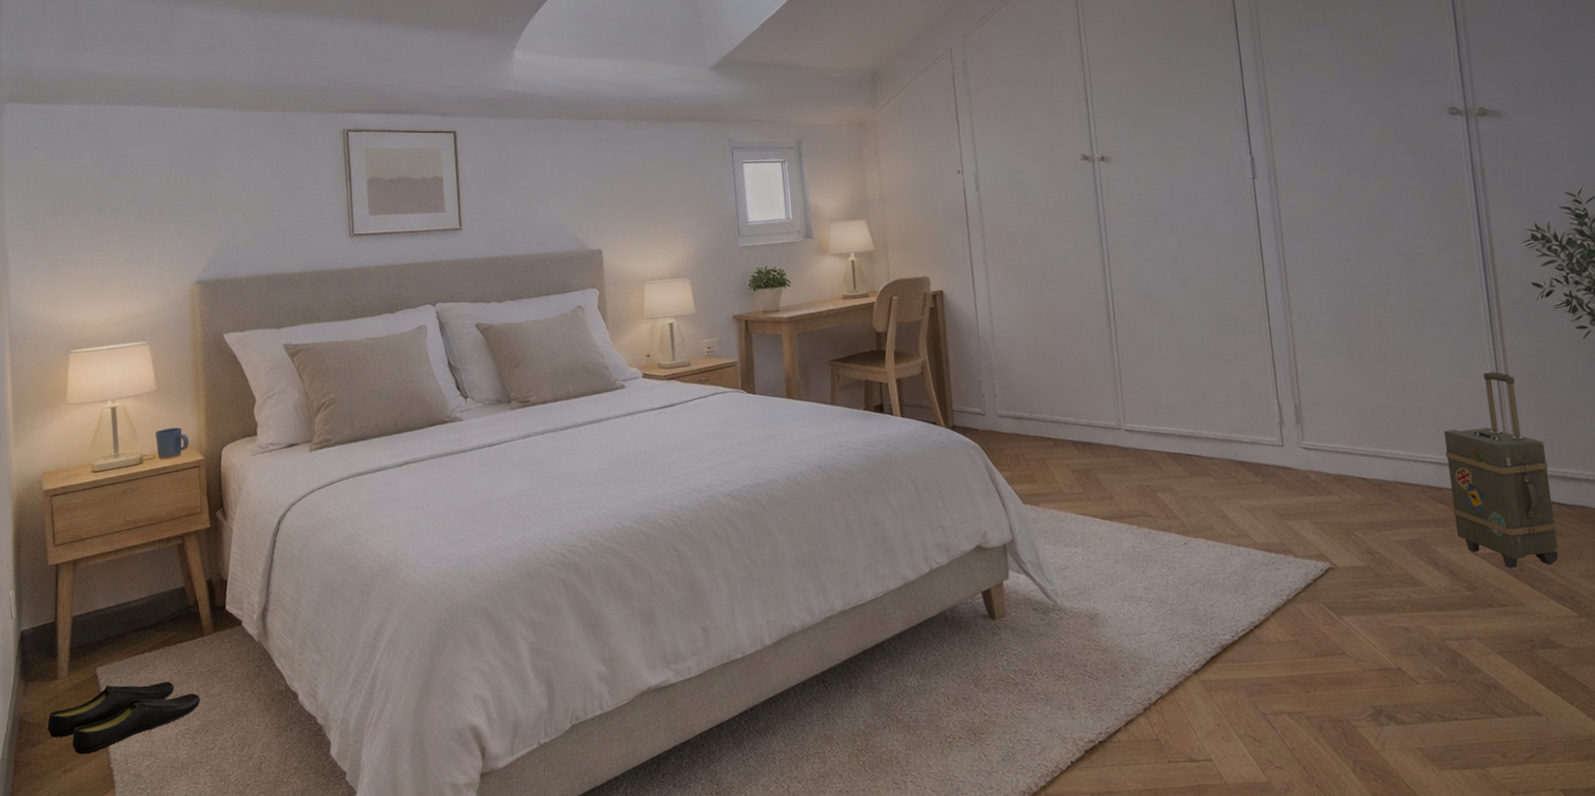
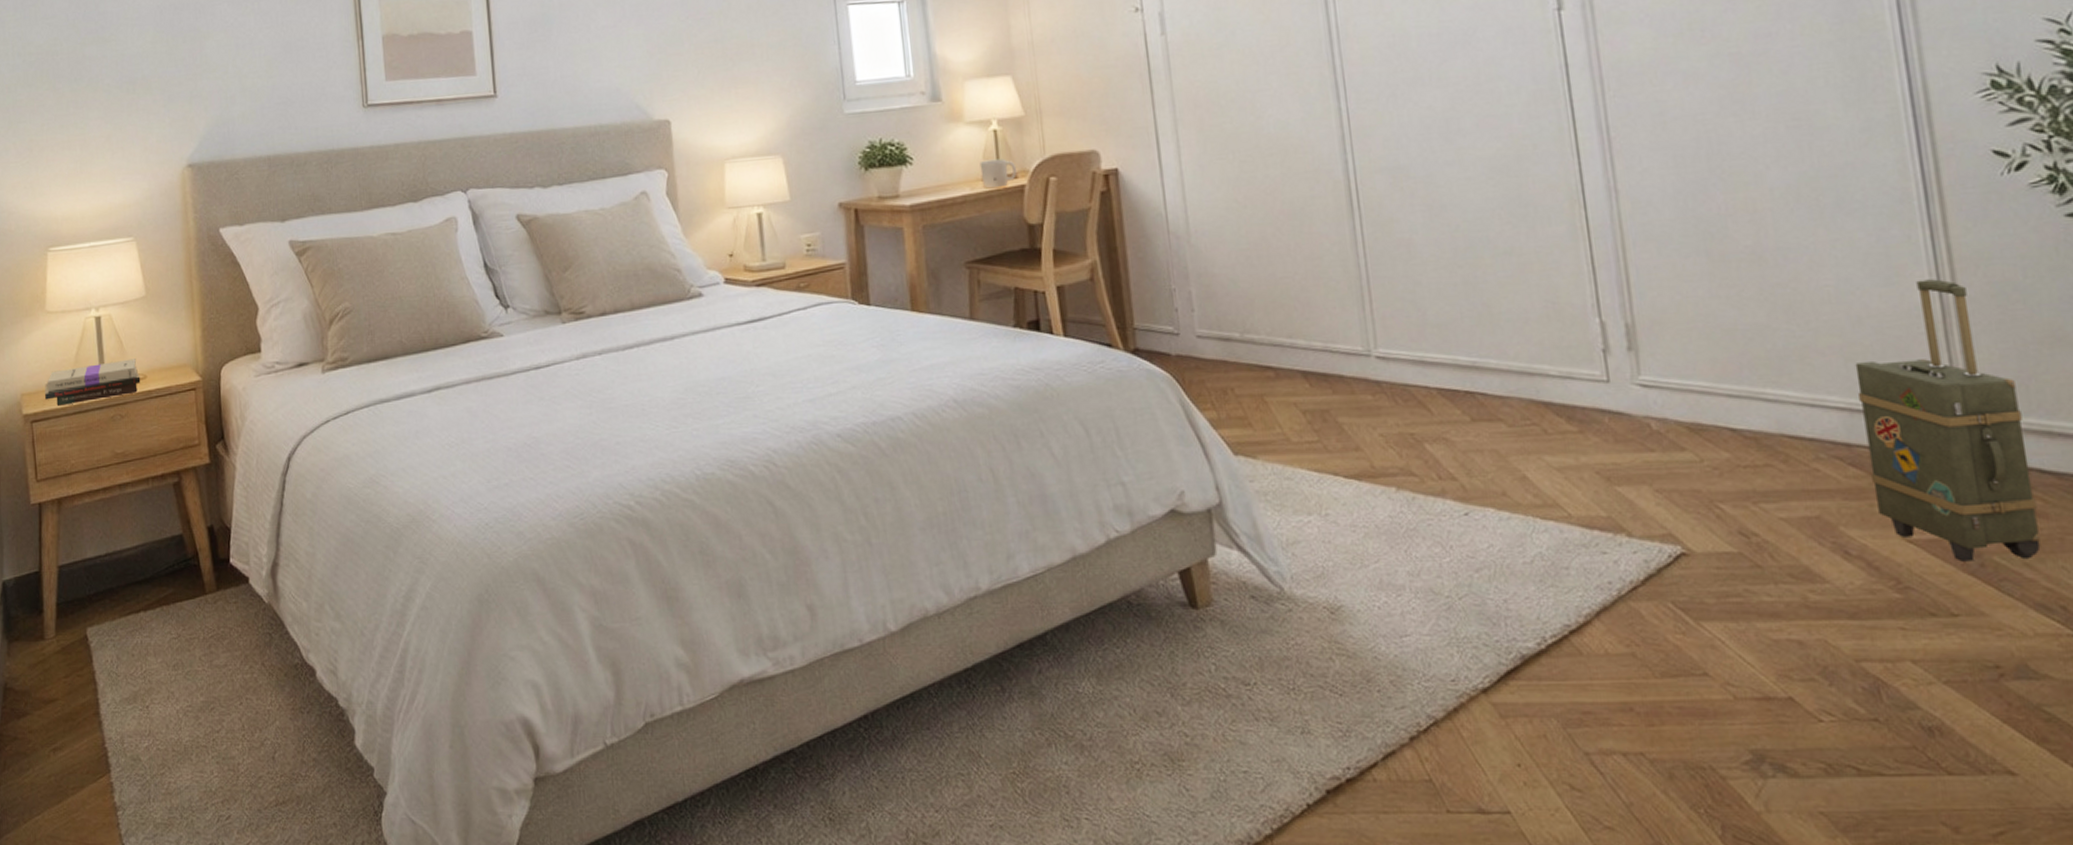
slipper: present [47,681,201,755] -> none [34,648,204,731]
books: none [64,442,151,482] -> present [44,359,141,406]
mug: present [155,427,189,460] -> none [145,341,184,381]
mug: none [841,282,869,305] -> present [979,158,1017,189]

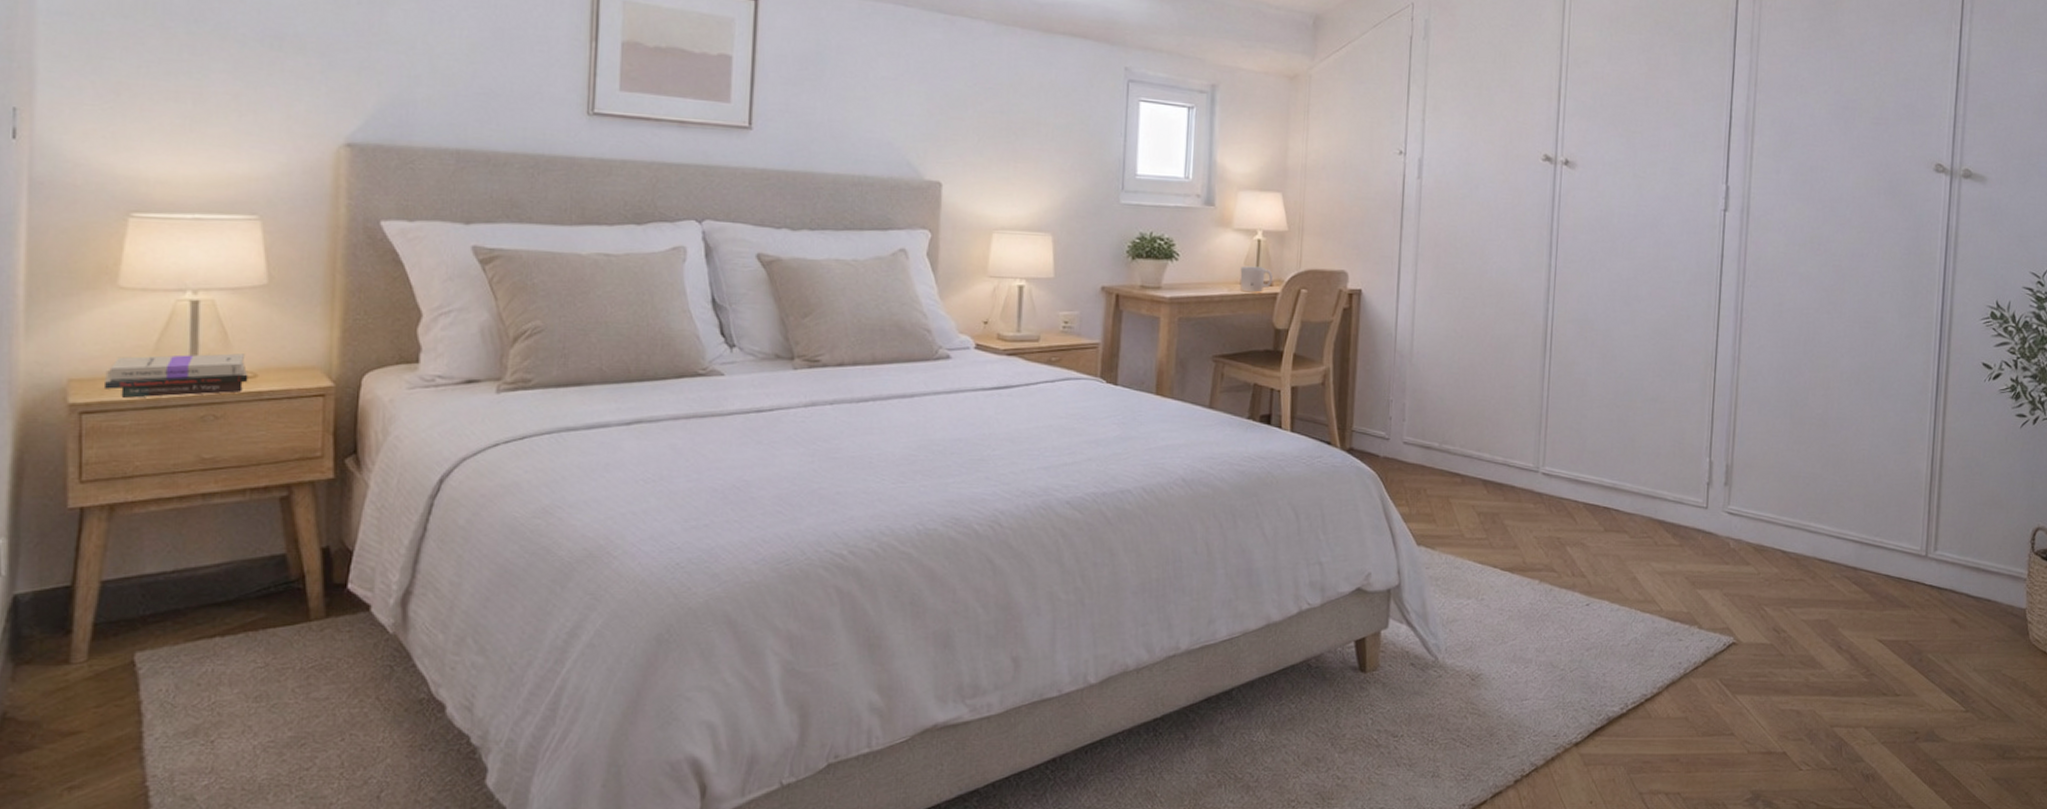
suitcase: present [1855,279,2042,562] -> none [1864,452,1964,657]

